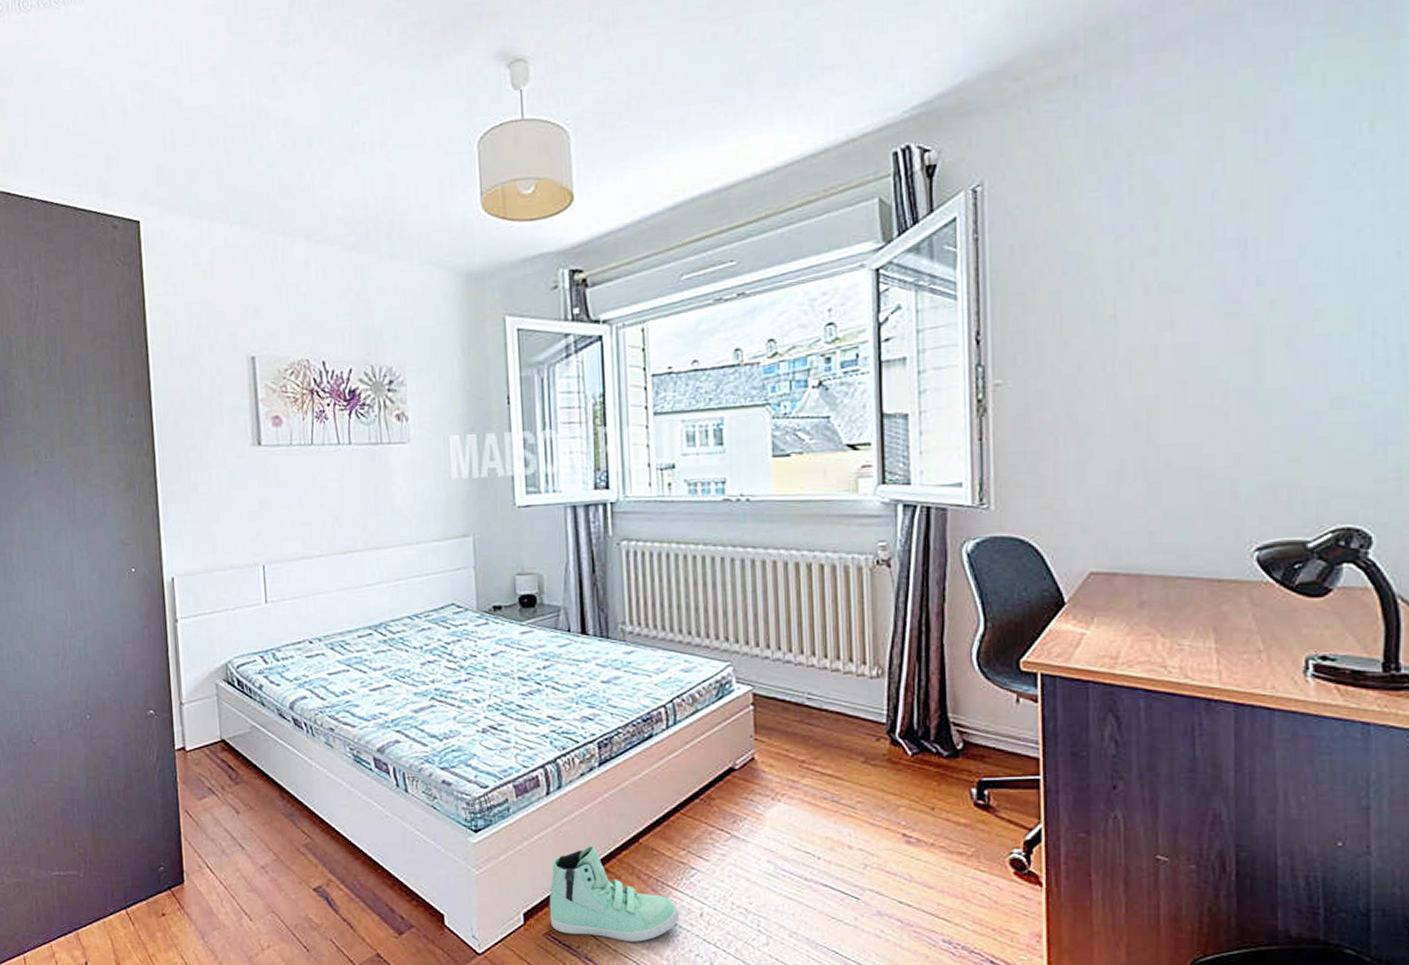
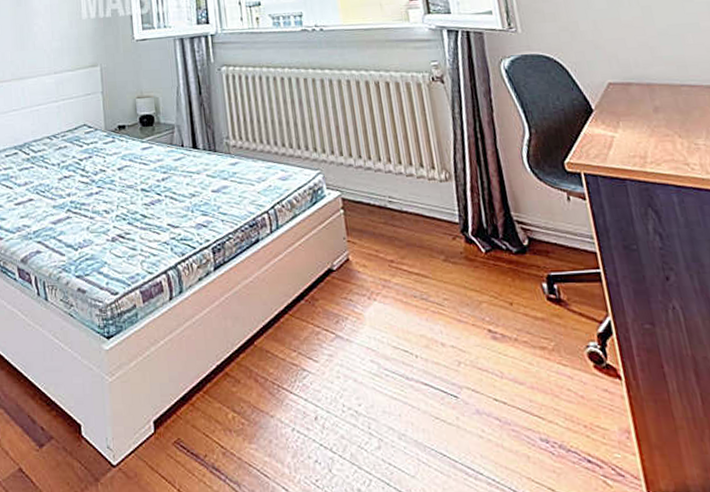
sneaker: present [549,846,680,942] -> none [176,350,297,449]

